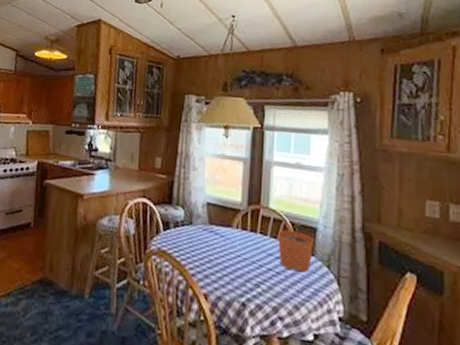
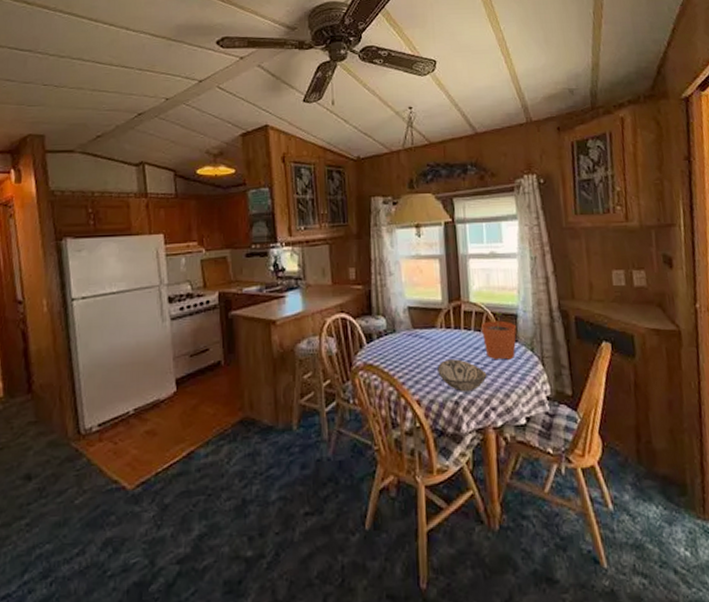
decorative bowl: none [228,260,278,297] -> present [437,359,487,392]

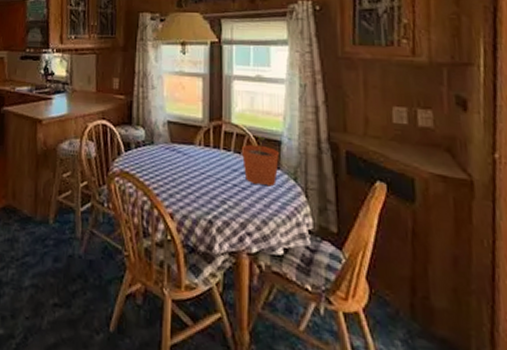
decorative bowl: present [437,359,487,392] -> none [193,177,244,213]

